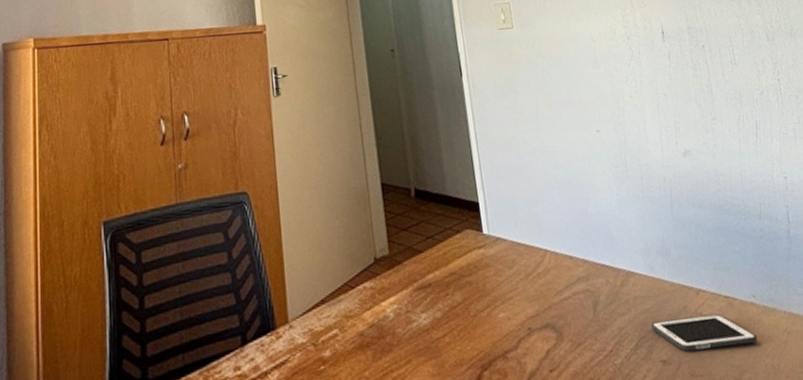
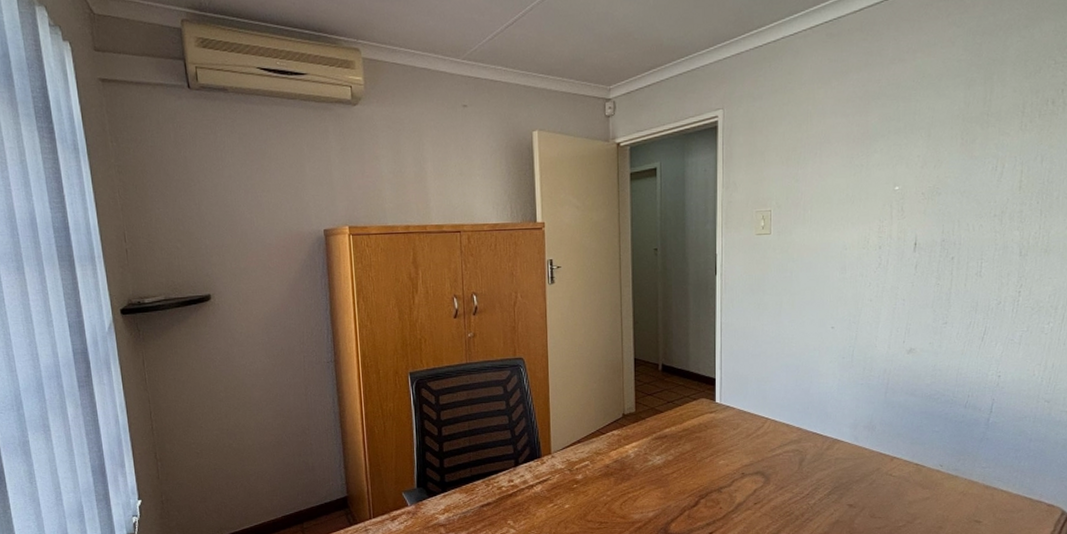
cell phone: present [650,314,758,352] -> none [845,476,936,500]

